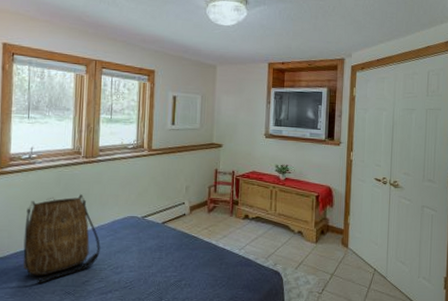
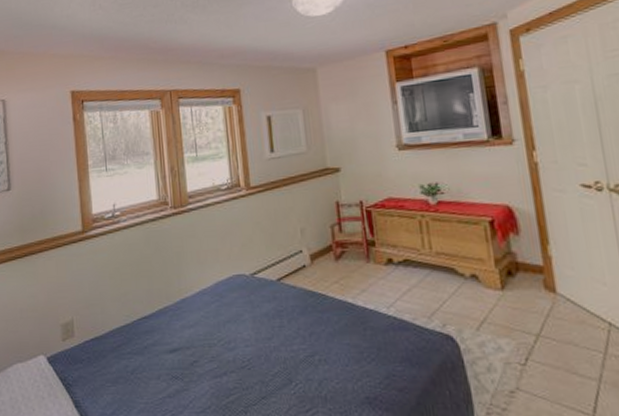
tote bag: present [23,194,100,283] -> none [117,253,206,367]

